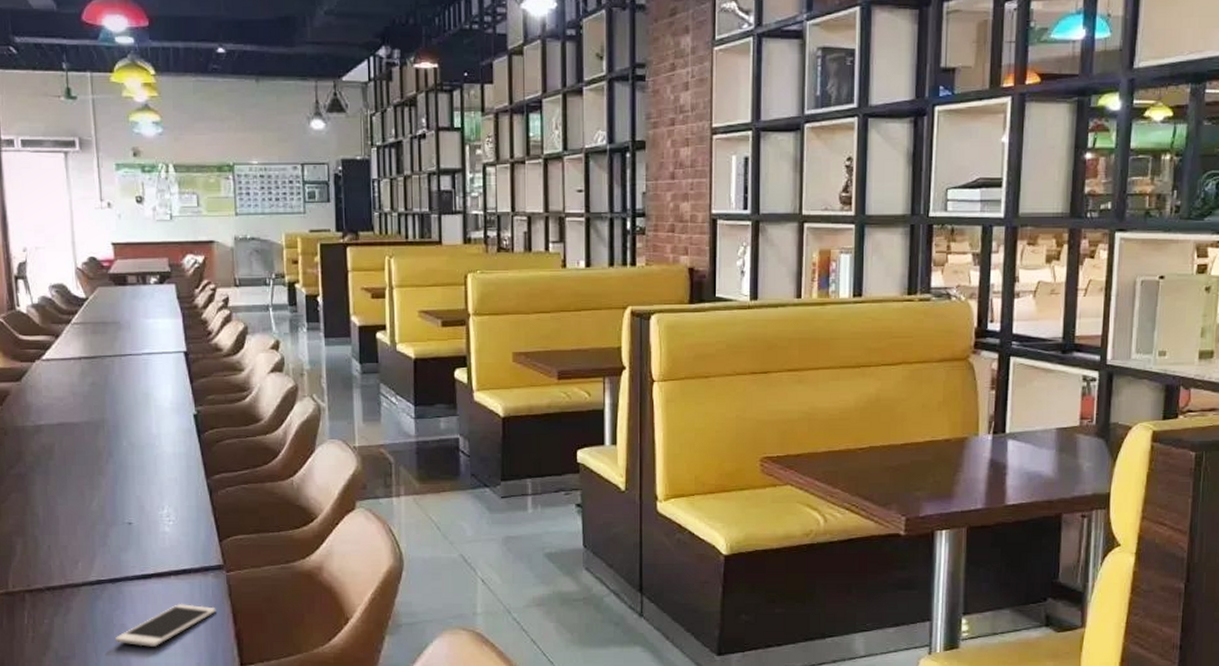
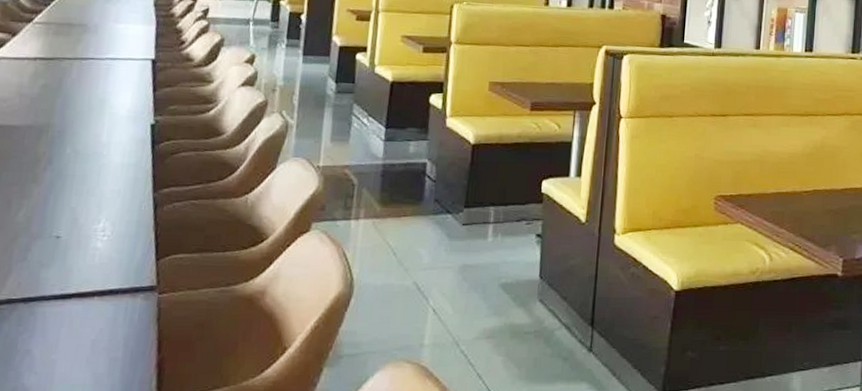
cell phone: present [115,604,216,647] -> none [16,328,140,376]

